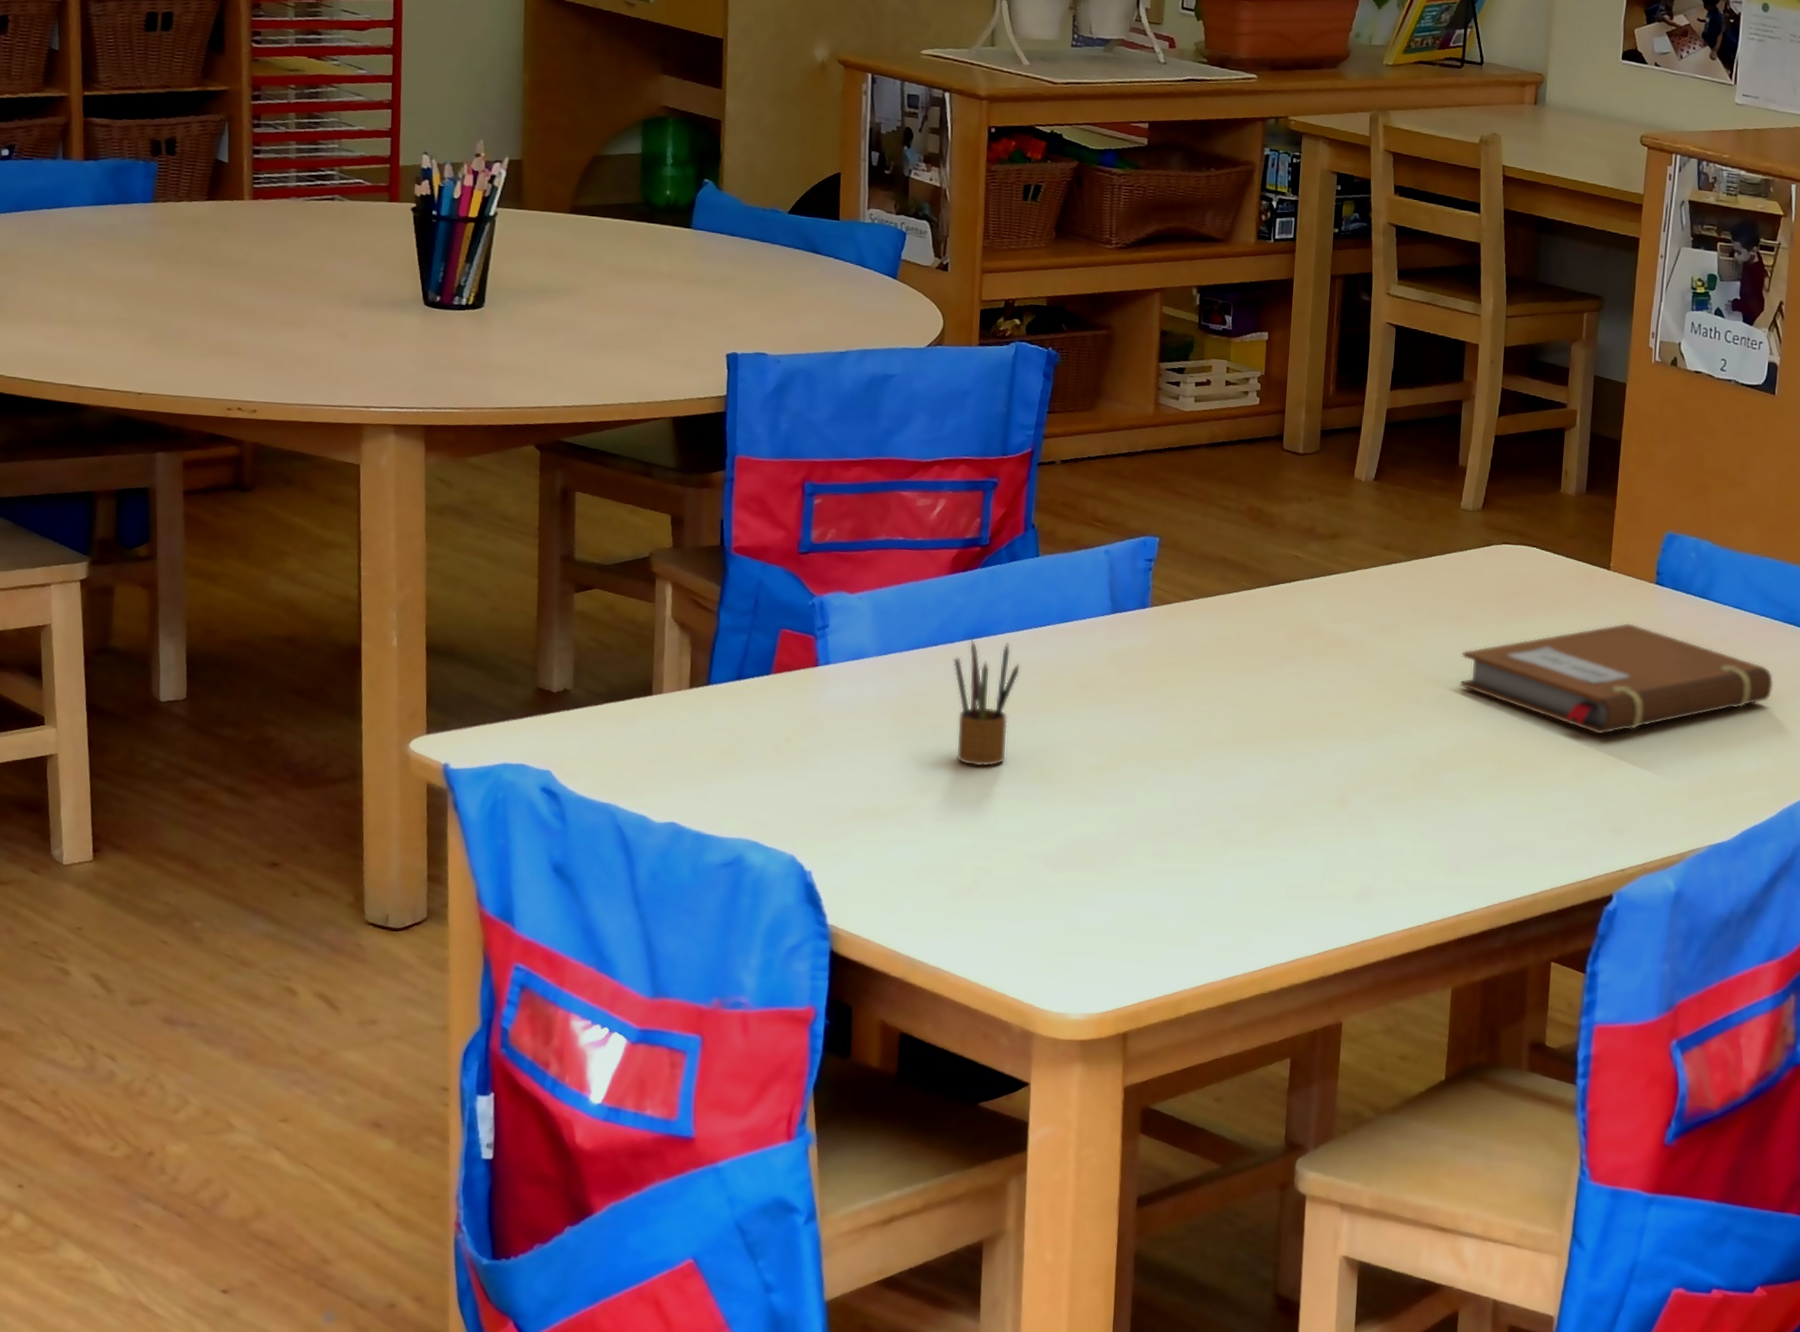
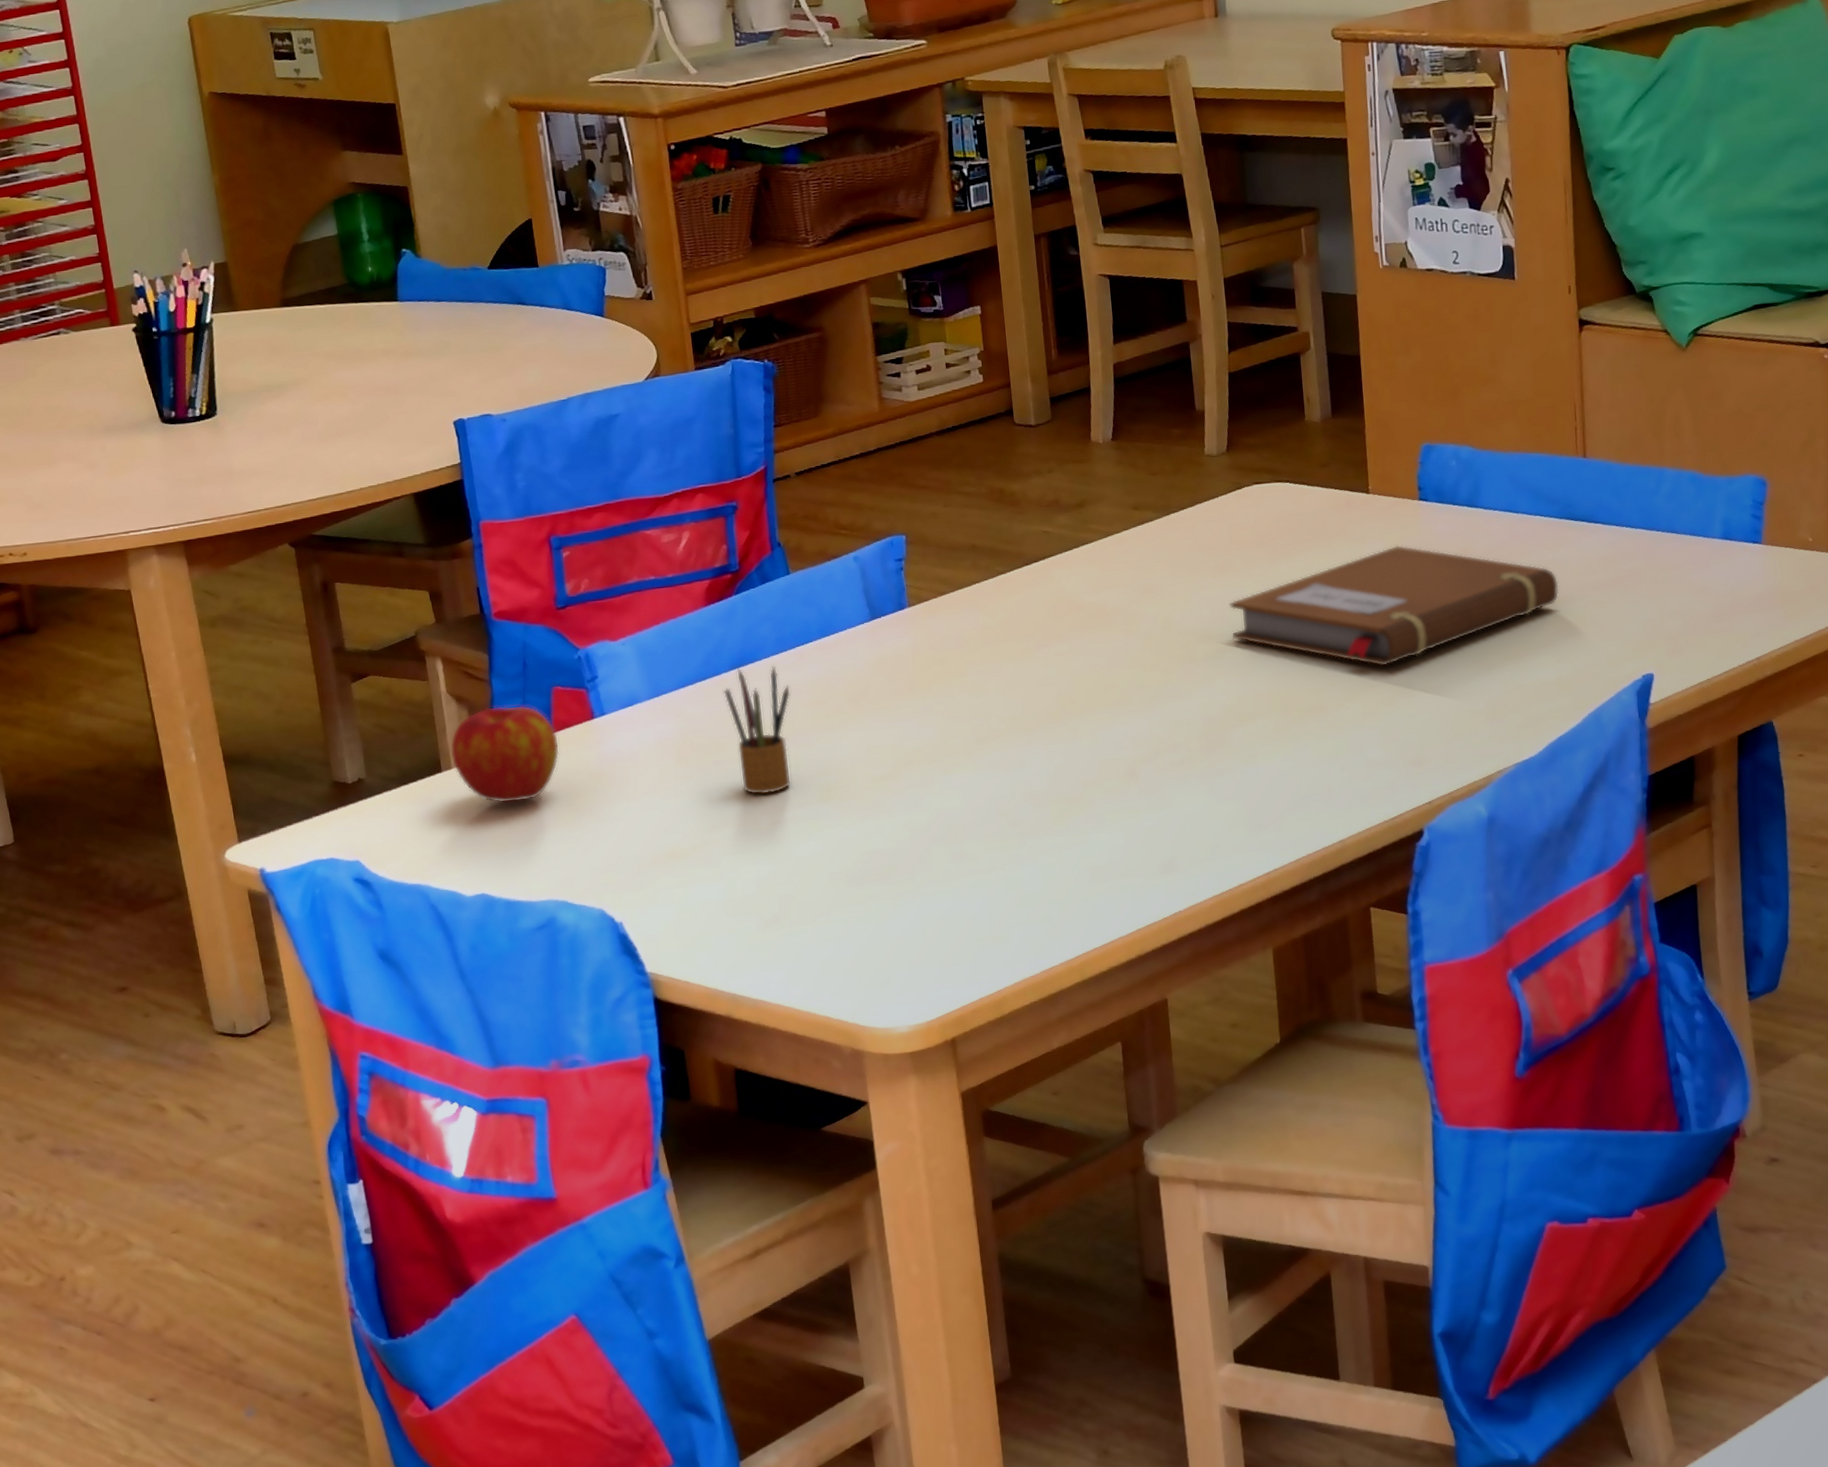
apple: none [664,638,778,737] -> present [450,705,560,804]

